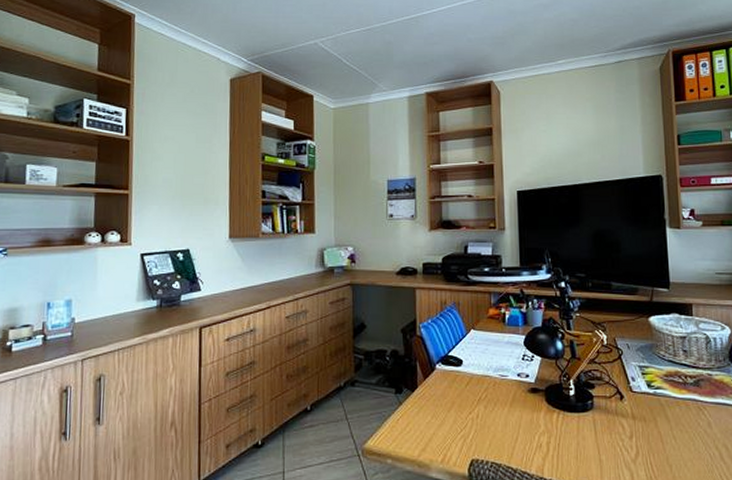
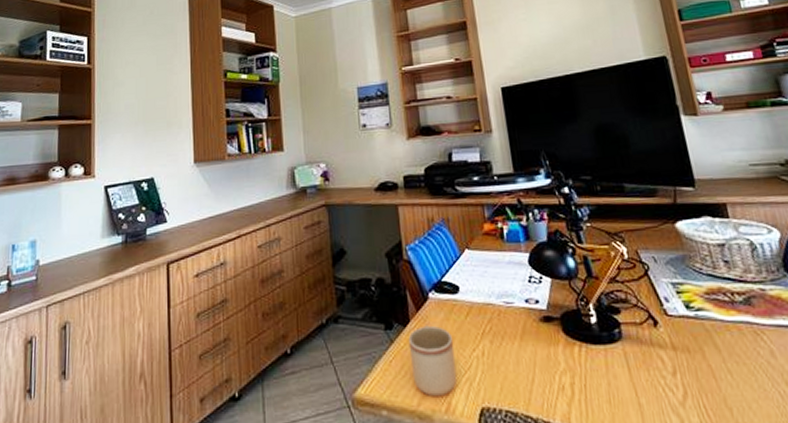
mug: none [415,391,454,450] -> present [408,325,458,397]

